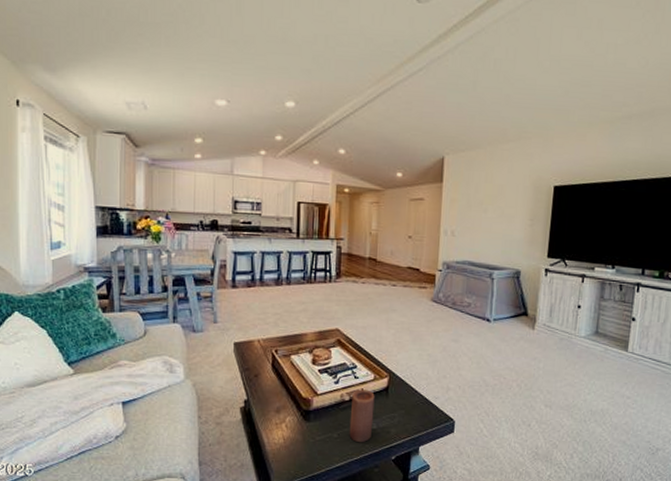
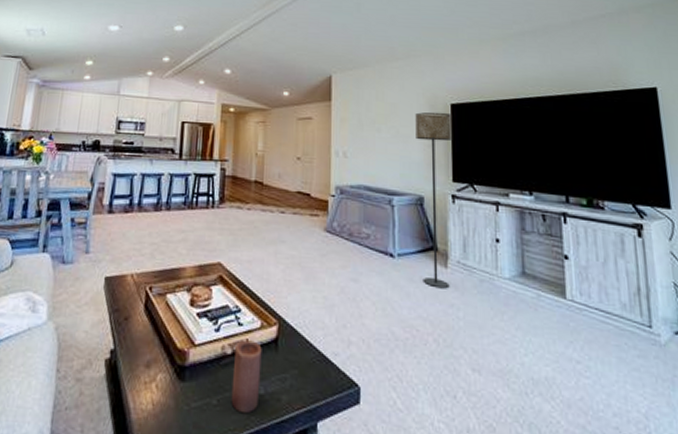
floor lamp: none [512,193,553,346] -> present [415,112,452,289]

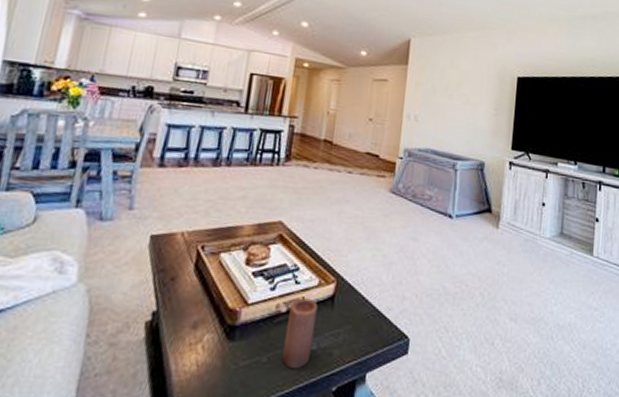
floor lamp: present [415,112,452,289] -> none [475,82,517,248]

